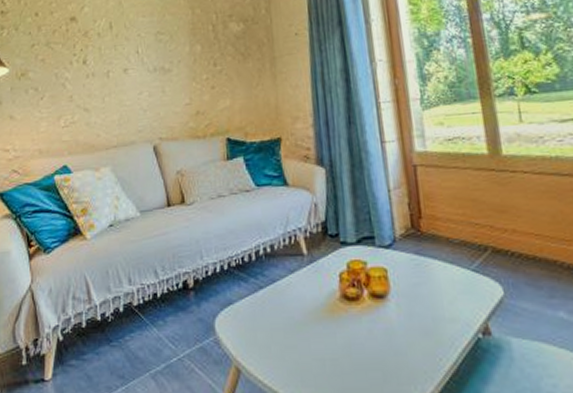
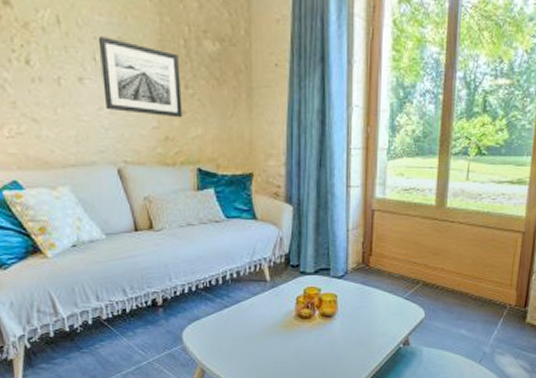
wall art: none [141,33,212,94] -> present [98,37,183,118]

